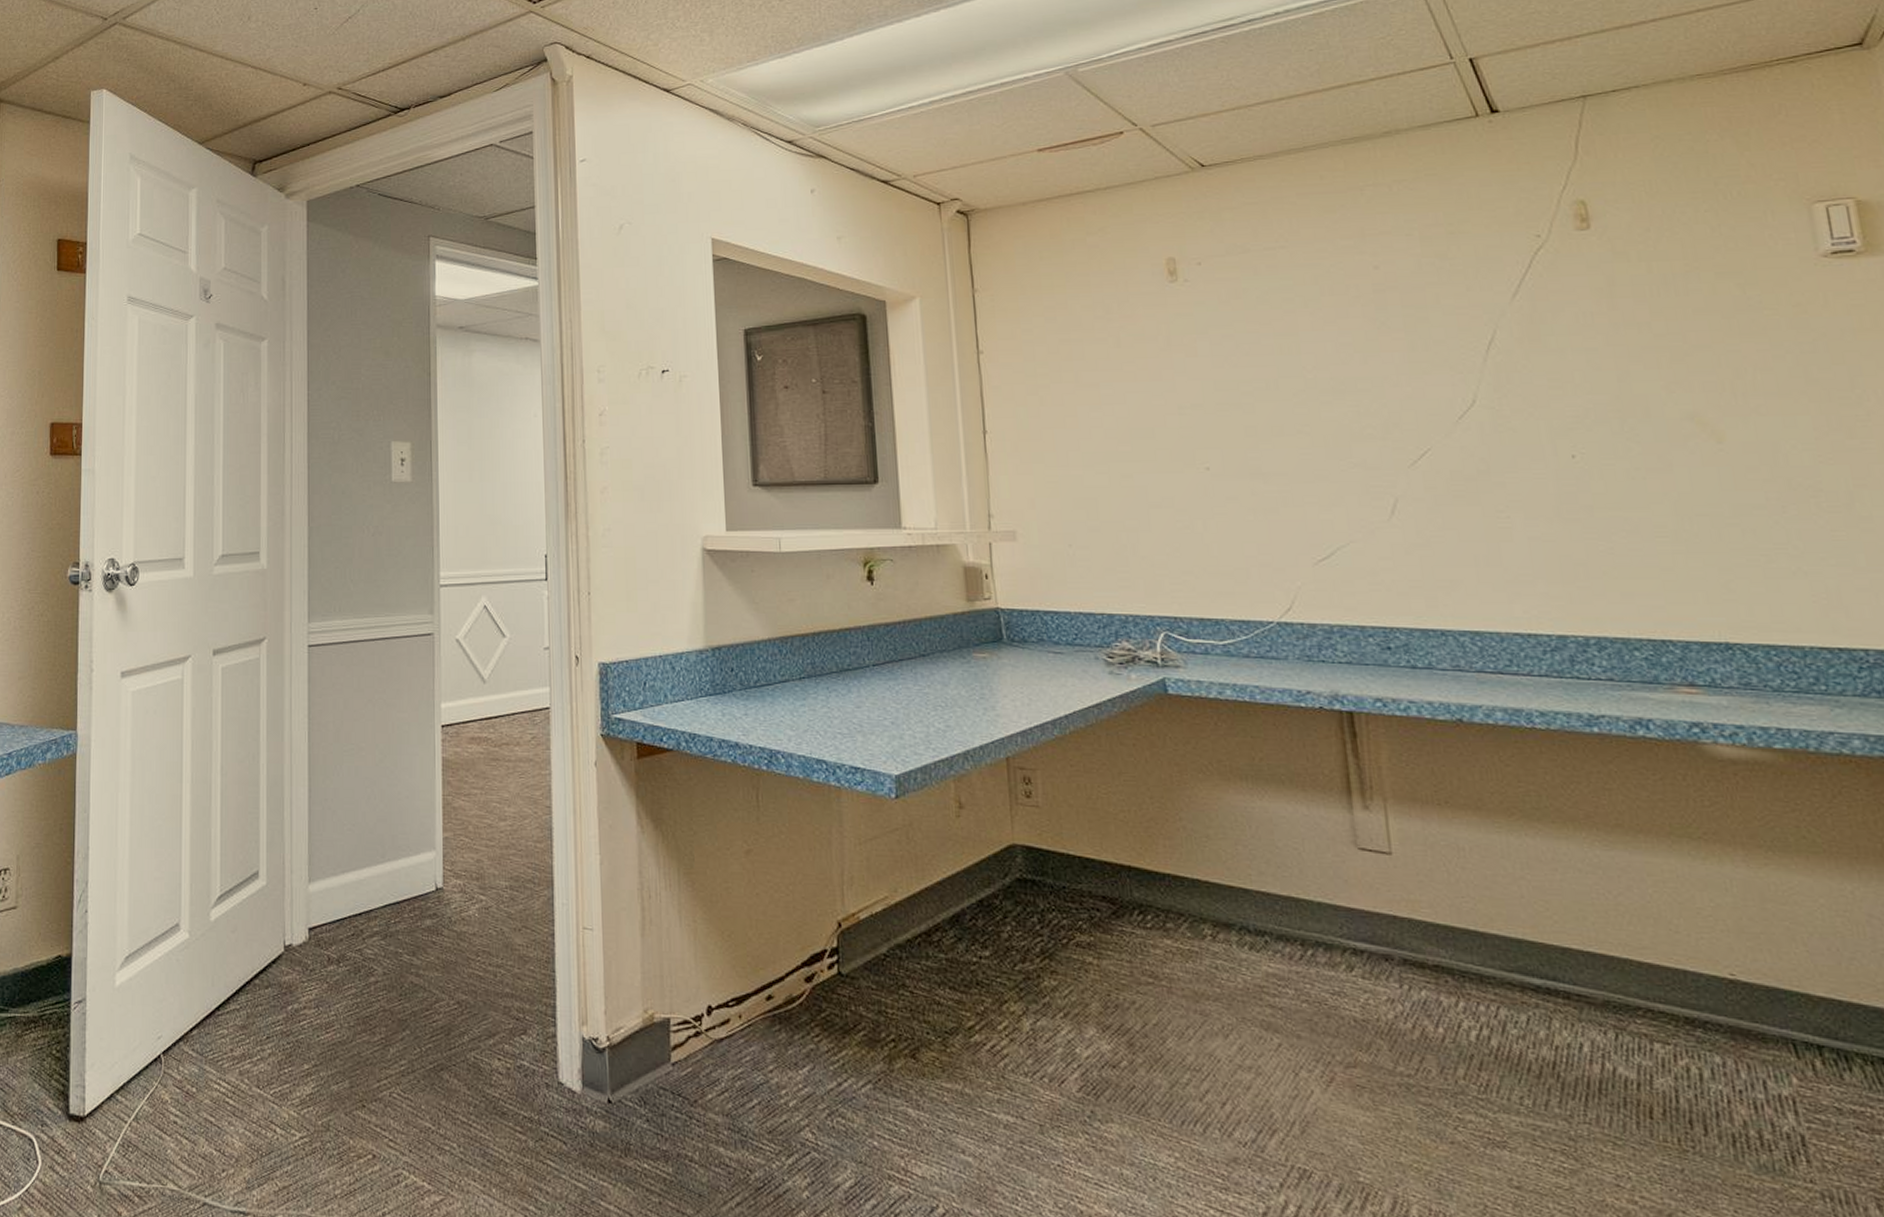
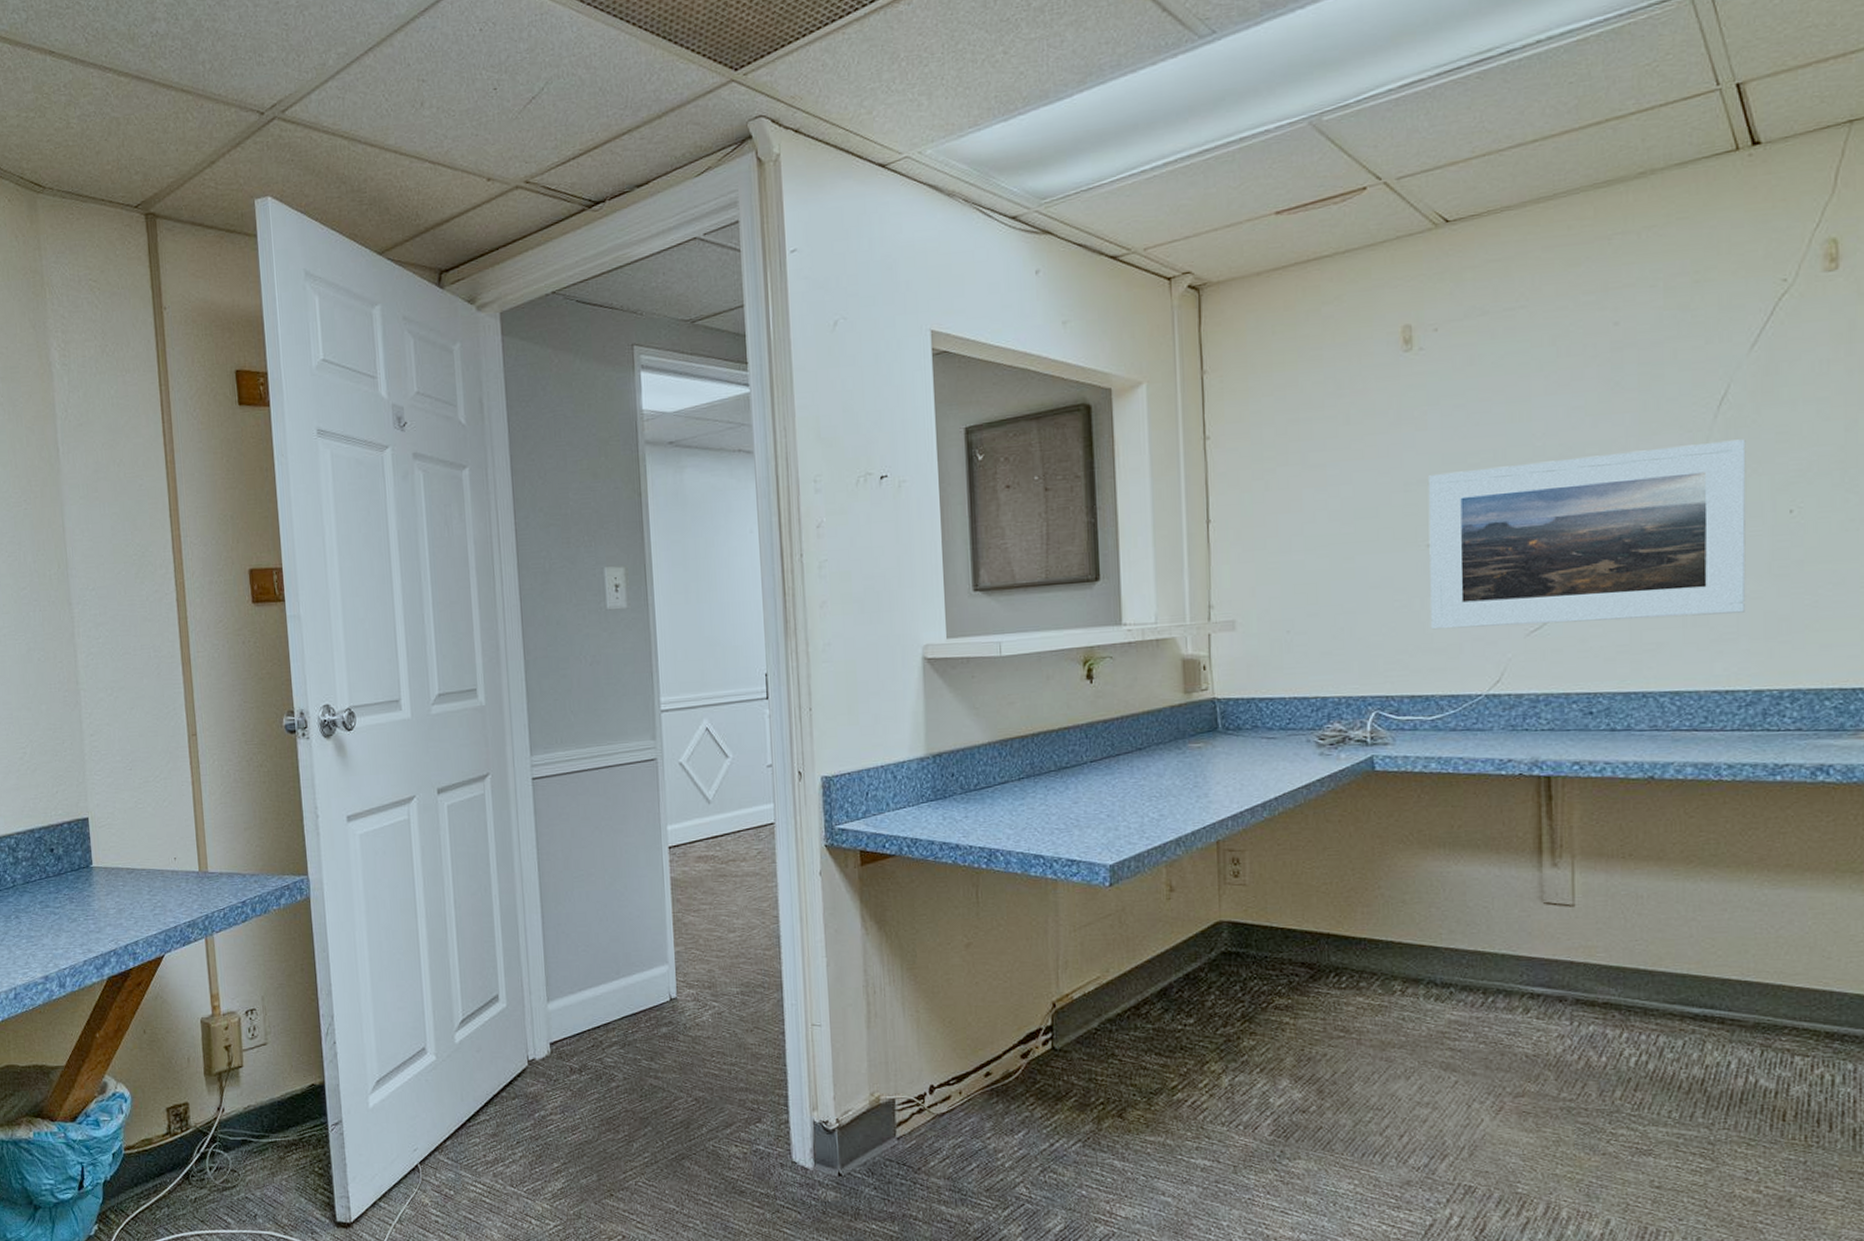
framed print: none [1203,383,1538,555] -> present [1428,439,1747,630]

